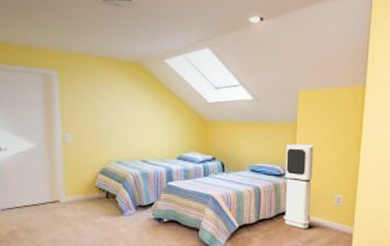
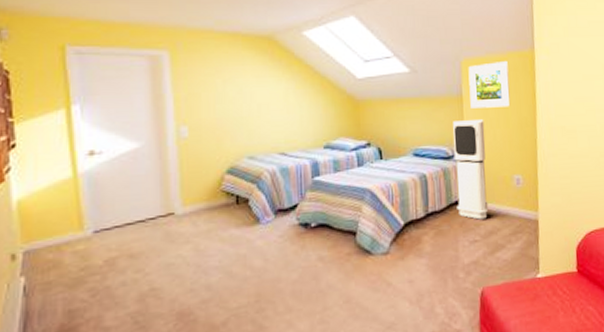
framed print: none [303,94,341,136] -> present [468,60,511,109]

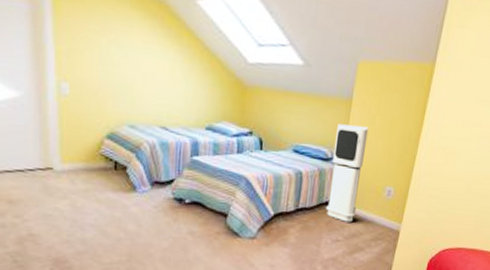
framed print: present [468,60,511,109] -> none [358,69,407,119]

